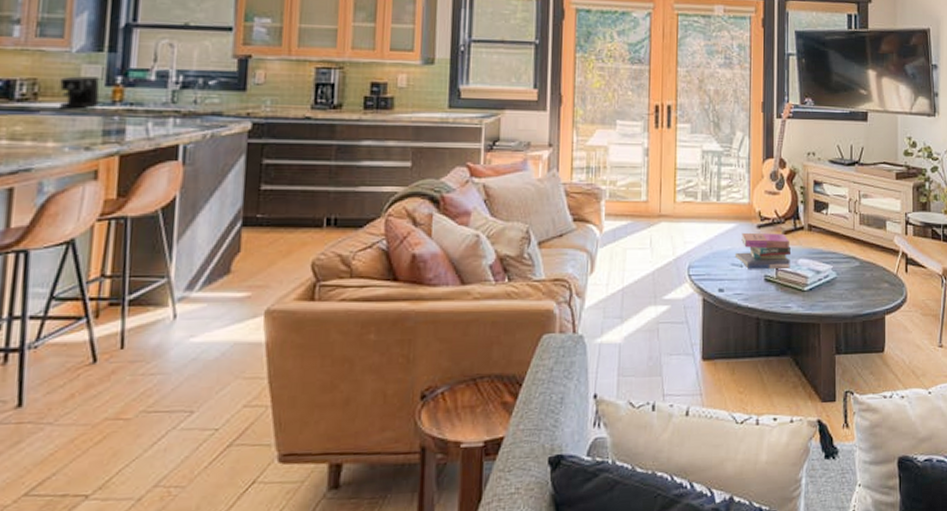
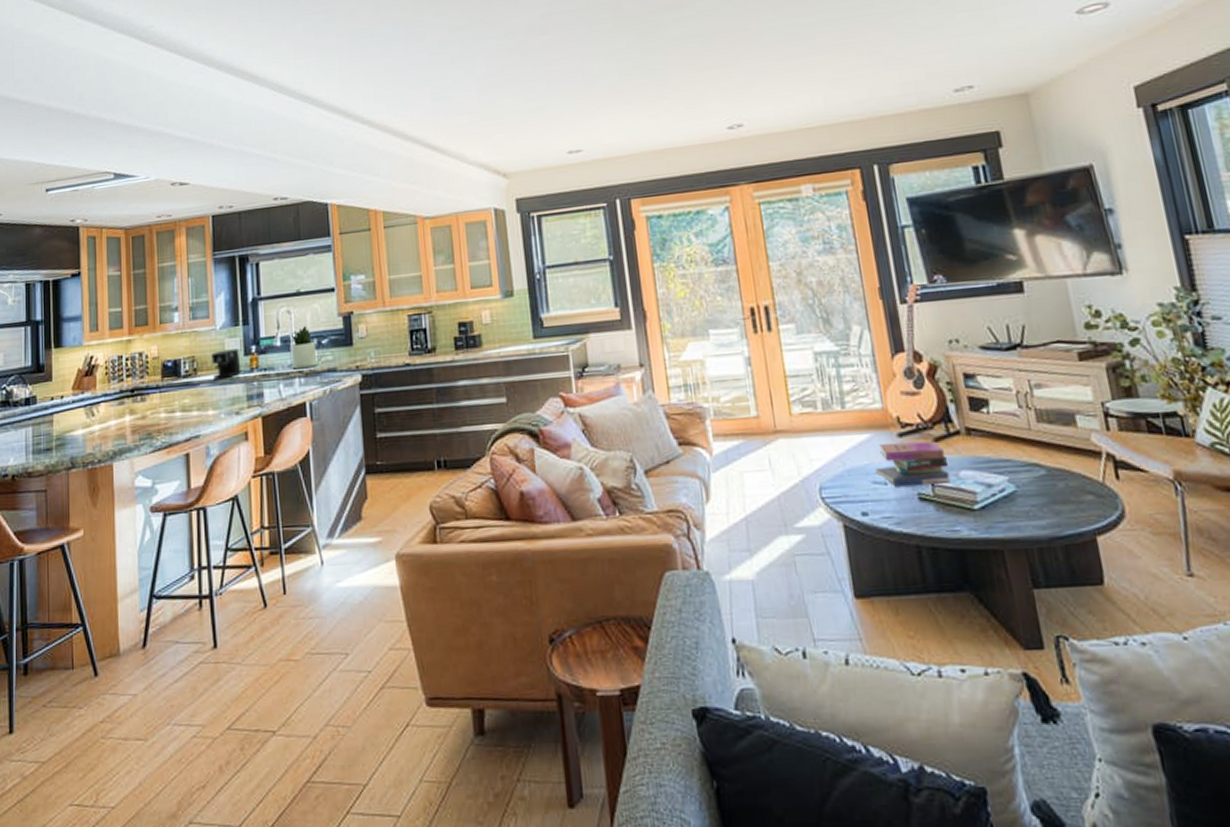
planter: none [165,62,202,109] -> present [289,325,319,370]

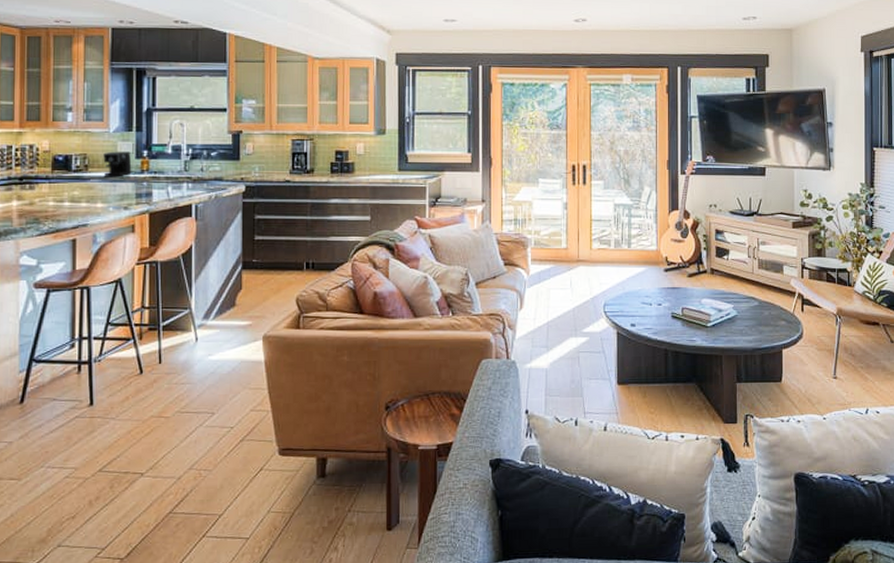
planter: present [289,325,319,370] -> none [180,138,207,175]
books: present [874,441,950,487] -> none [644,275,696,307]

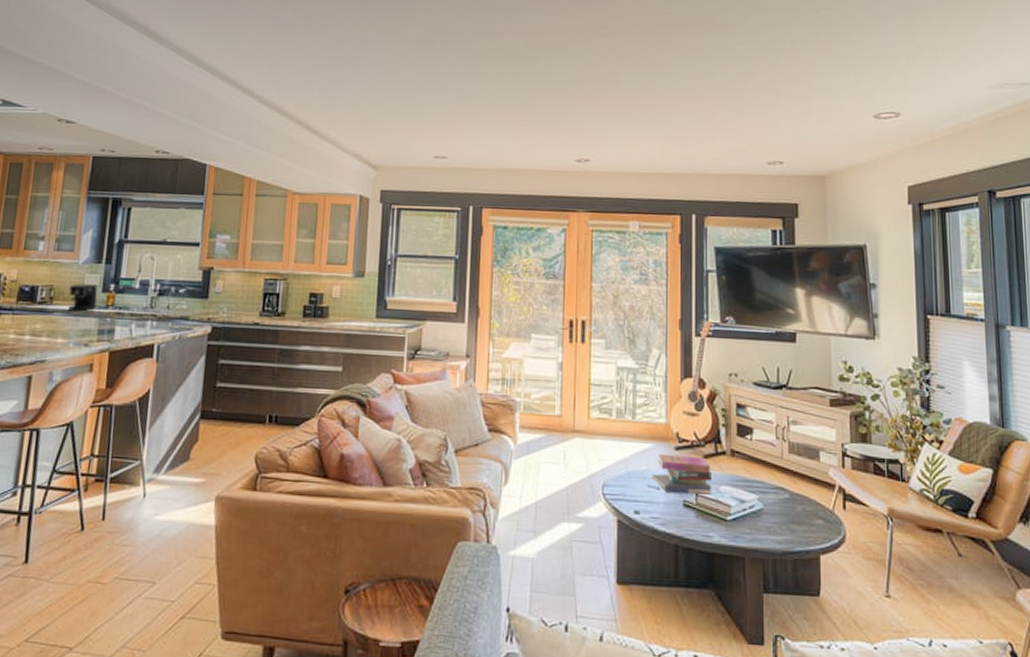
books: none [644,275,696,307] -> present [651,453,713,495]

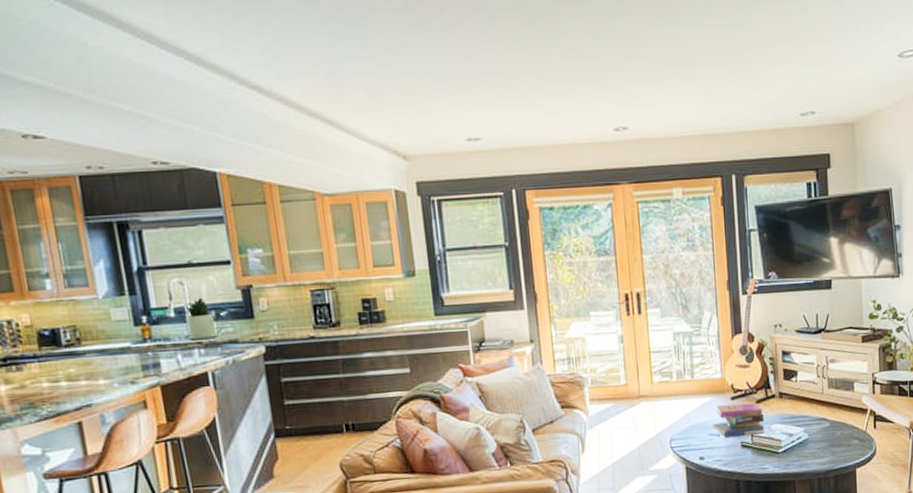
coffee maker: present [68,283,123,311] -> none [95,318,163,350]
planter: none [145,273,173,313] -> present [182,297,219,341]

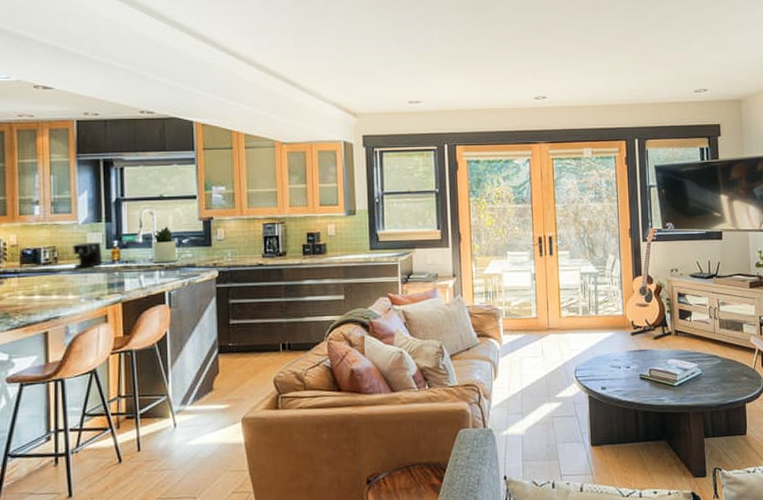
coffee maker: none [95,318,163,350] -> present [73,242,129,269]
books: present [711,402,765,438] -> none [613,339,662,370]

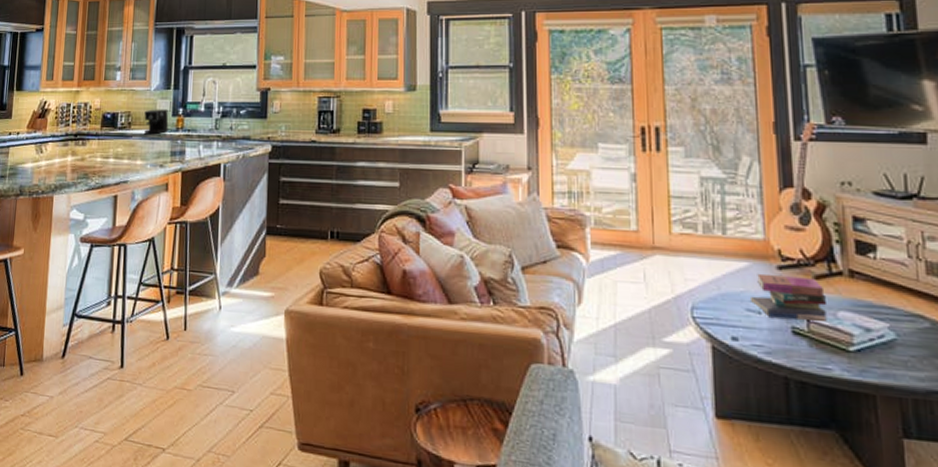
planter: present [151,226,179,264] -> none [211,95,236,134]
books: none [613,339,662,370] -> present [749,273,828,321]

